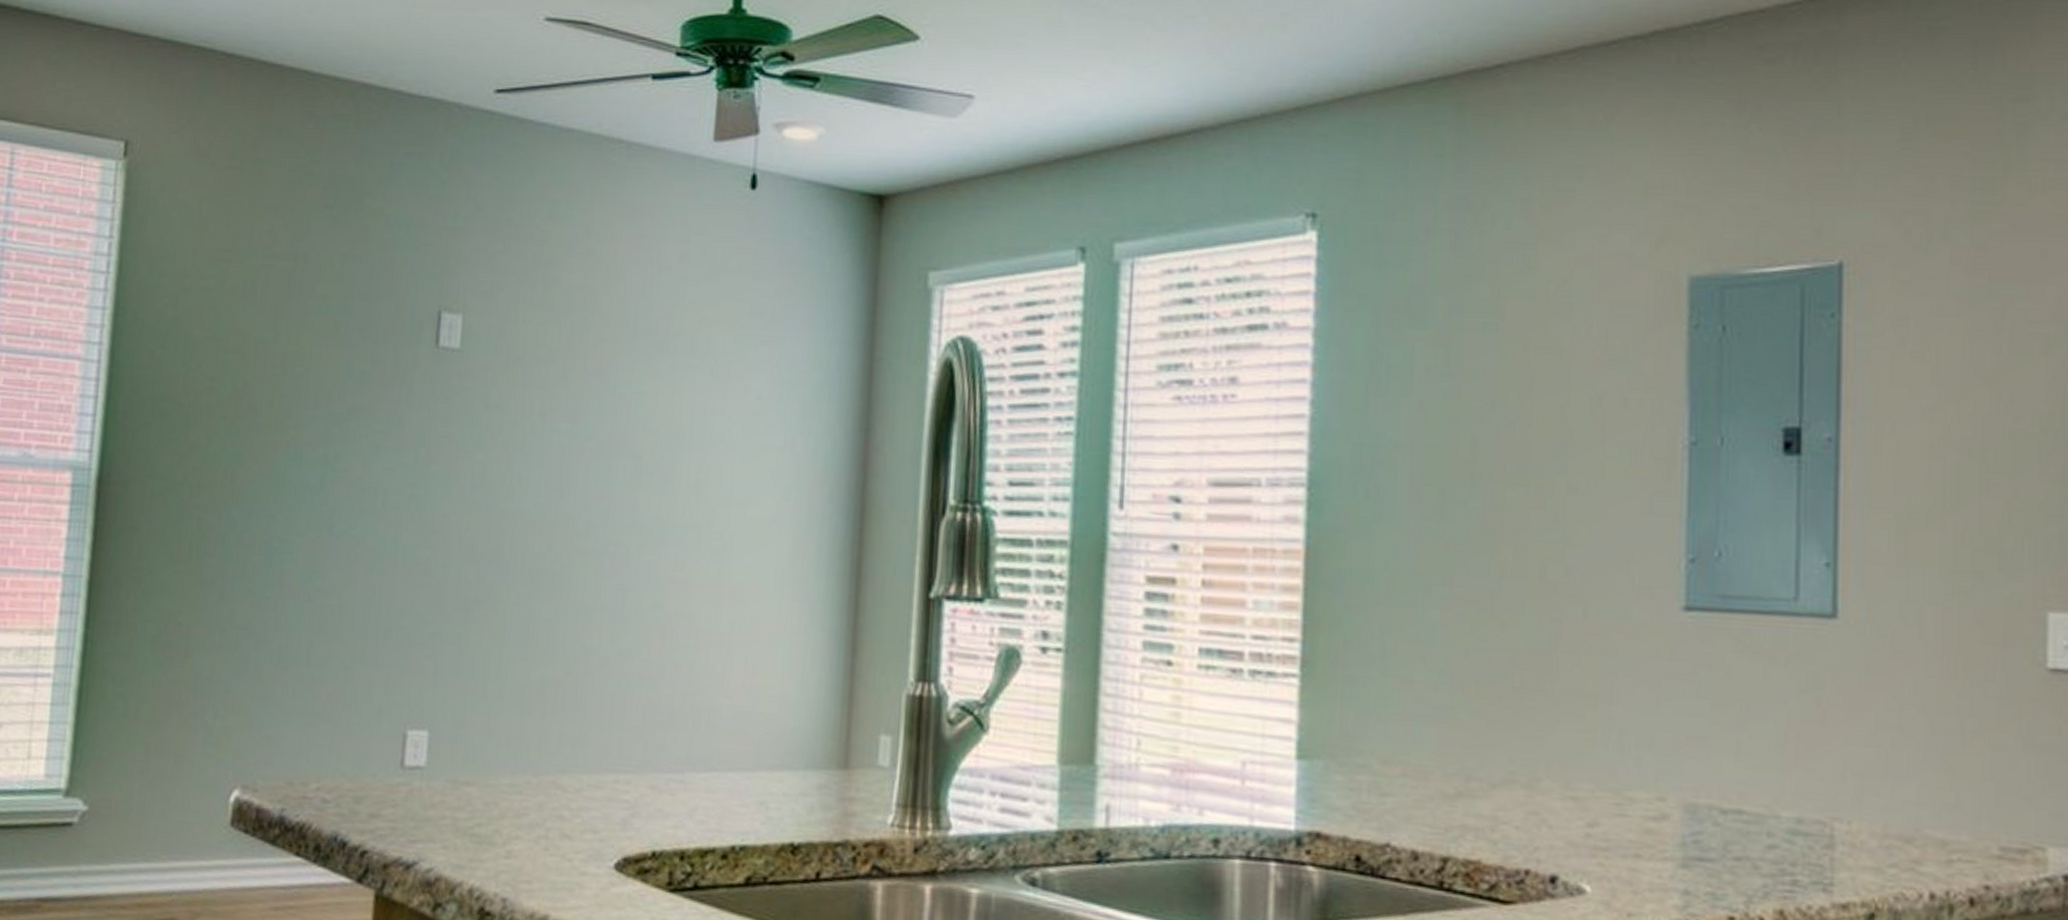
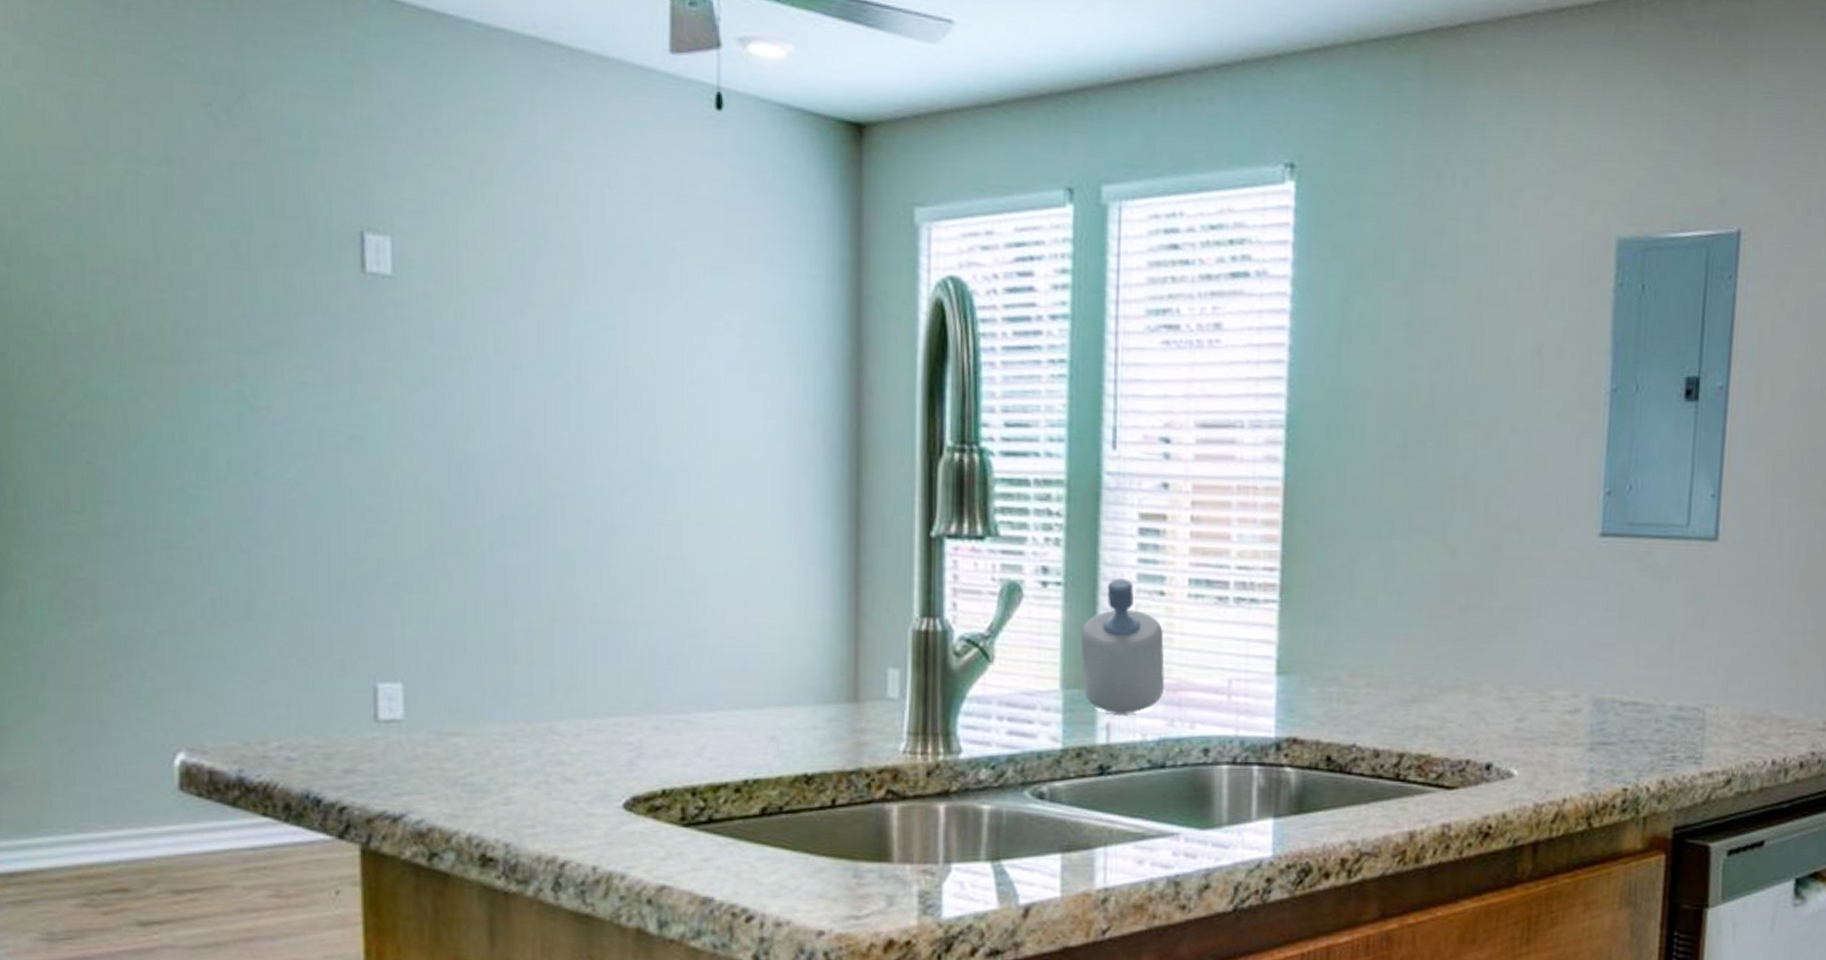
soap dispenser: none [1079,645,1172,795] -> present [1080,577,1165,714]

